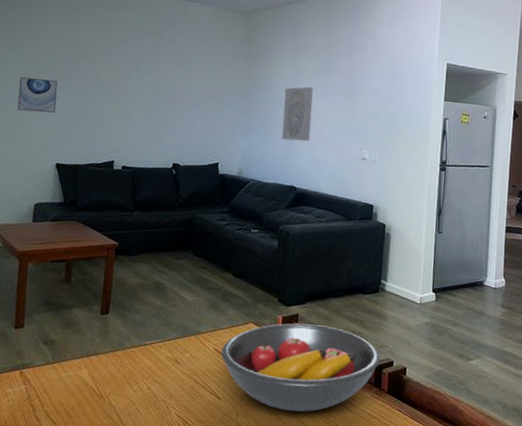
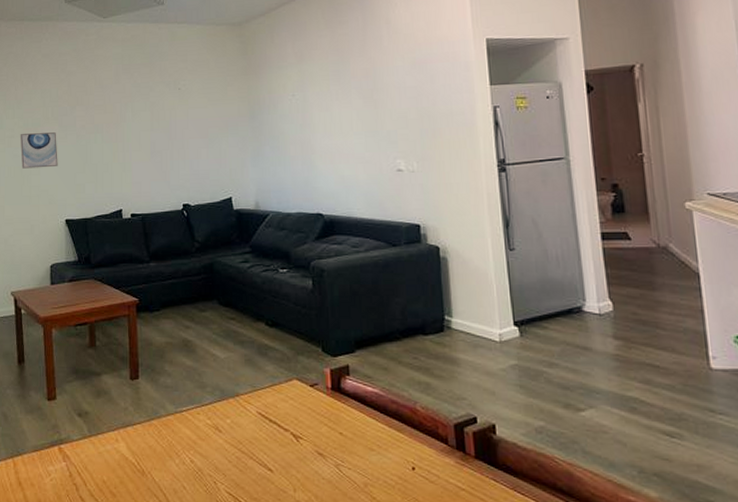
fruit bowl: present [221,323,380,412] -> none [266,376,459,485]
wall art: present [282,87,314,142] -> none [294,95,332,161]

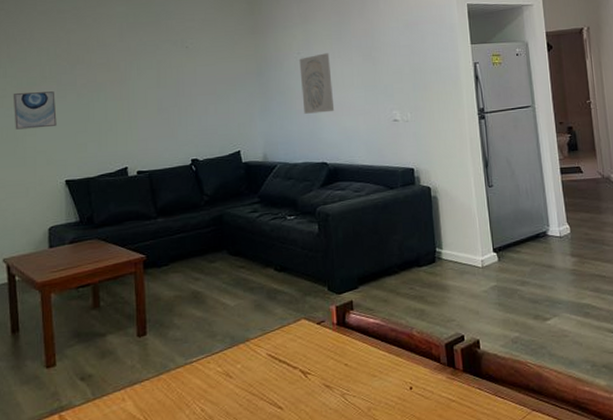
wall art: none [294,95,332,161] -> present [299,53,335,114]

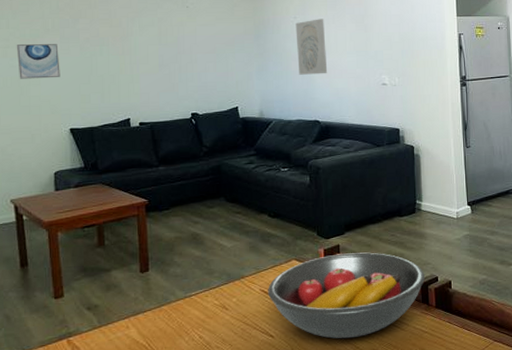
fruit bowl: none [275,308,449,410] -> present [268,252,425,339]

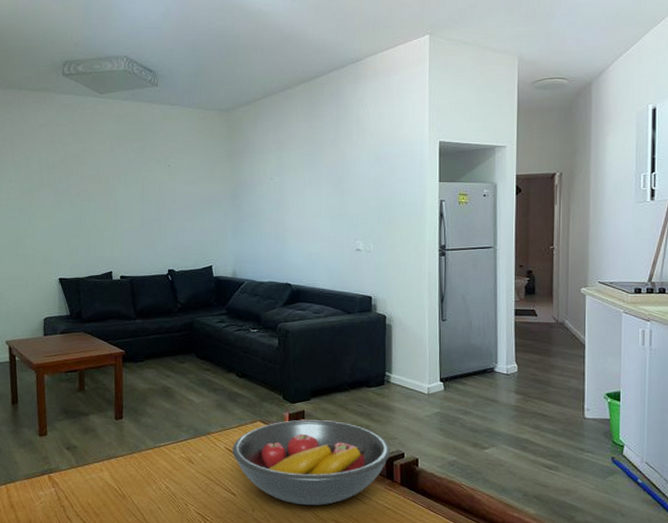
wall art: present [16,44,60,79] -> none [16,197,53,230]
wall art: present [295,19,328,75] -> none [271,180,302,237]

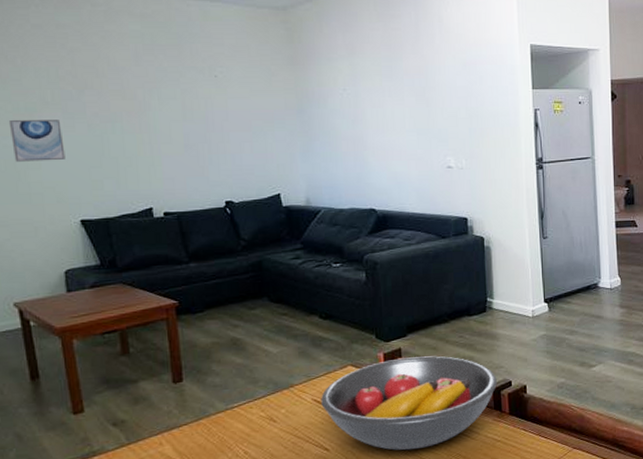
wall art: none [16,197,53,230] -> present [8,120,66,162]

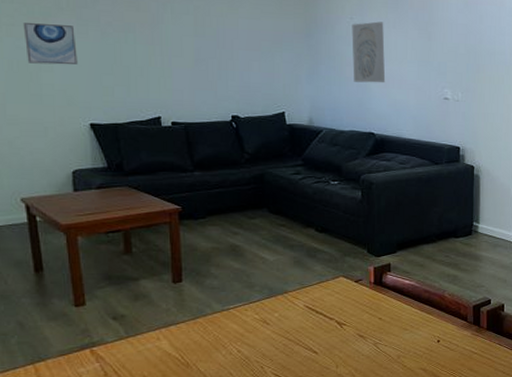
fruit bowl: present [321,356,497,451] -> none [313,272,477,357]
wall art: none [345,91,384,157] -> present [352,21,386,83]

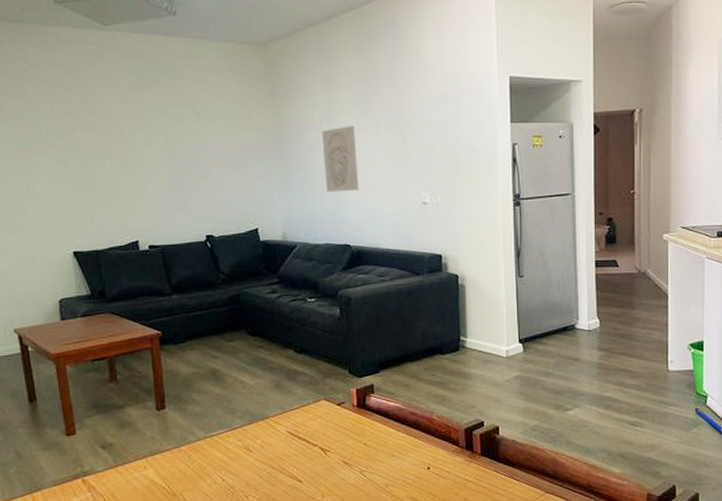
wall art: present [22,23,78,65] -> none [9,155,60,196]

